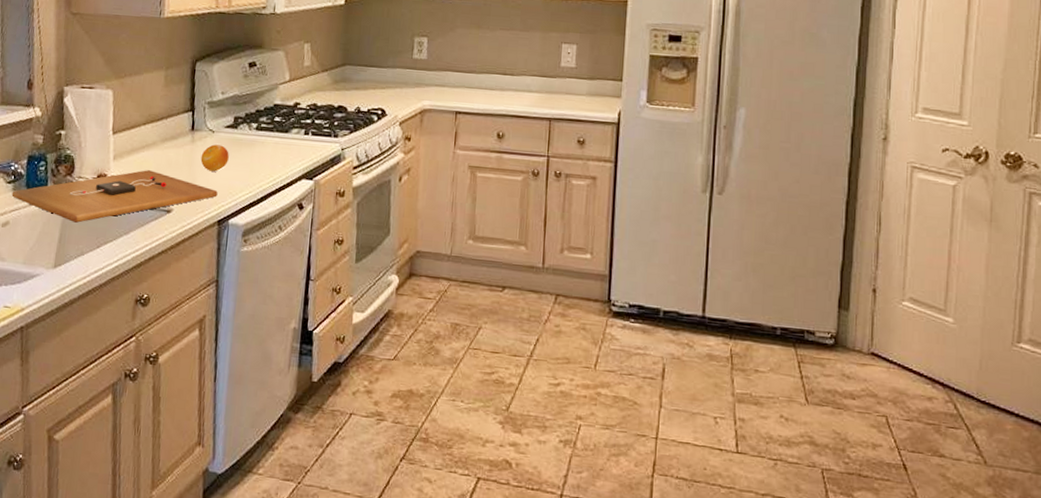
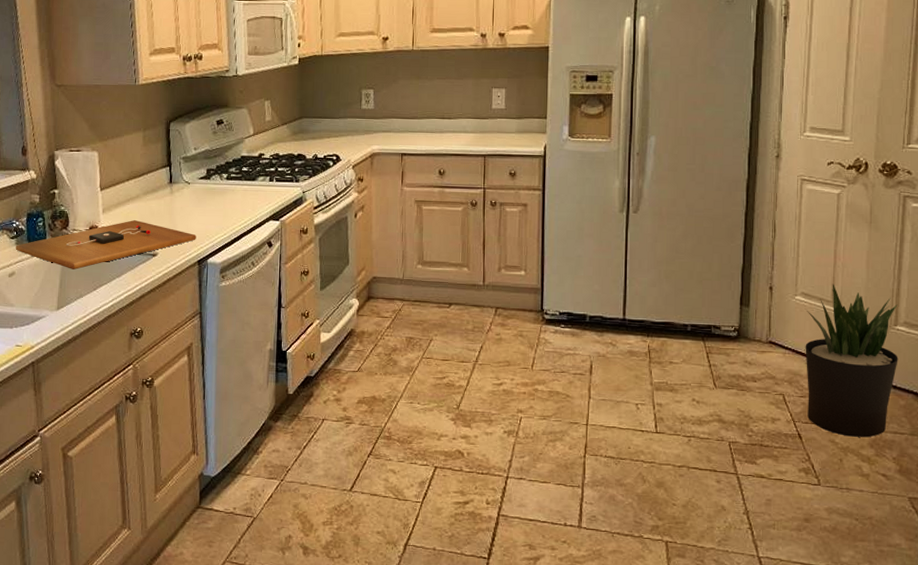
fruit: present [200,144,229,172] -> none [179,194,204,218]
planter: none [912,289,1022,474] -> present [805,283,898,438]

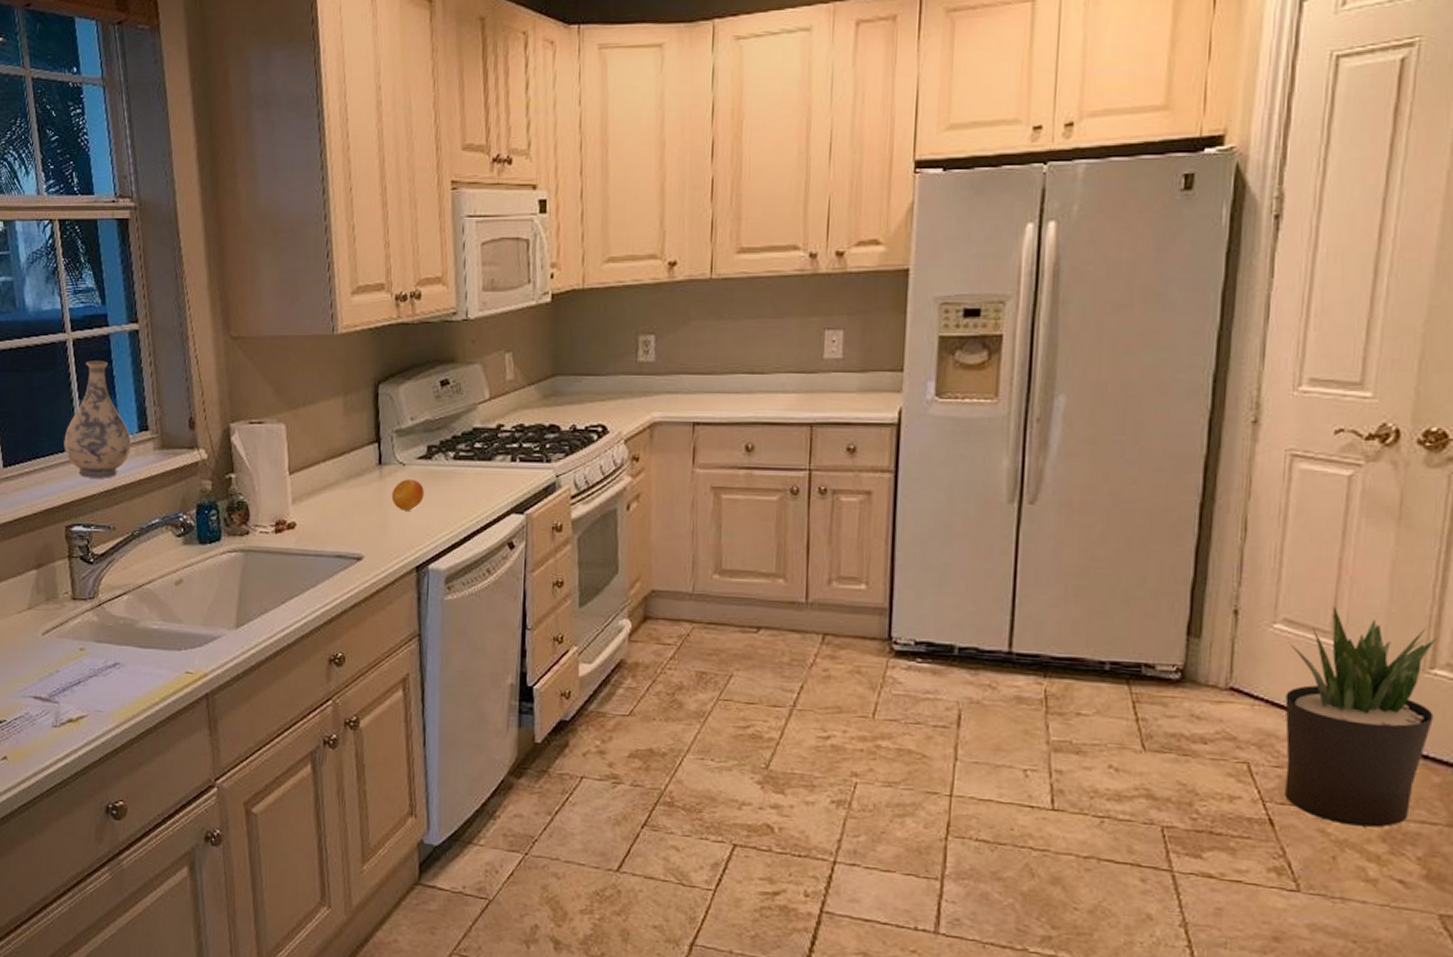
cutting board: present [15,220,196,270] -> none [183,513,414,577]
fruit: none [179,194,204,218] -> present [391,479,424,511]

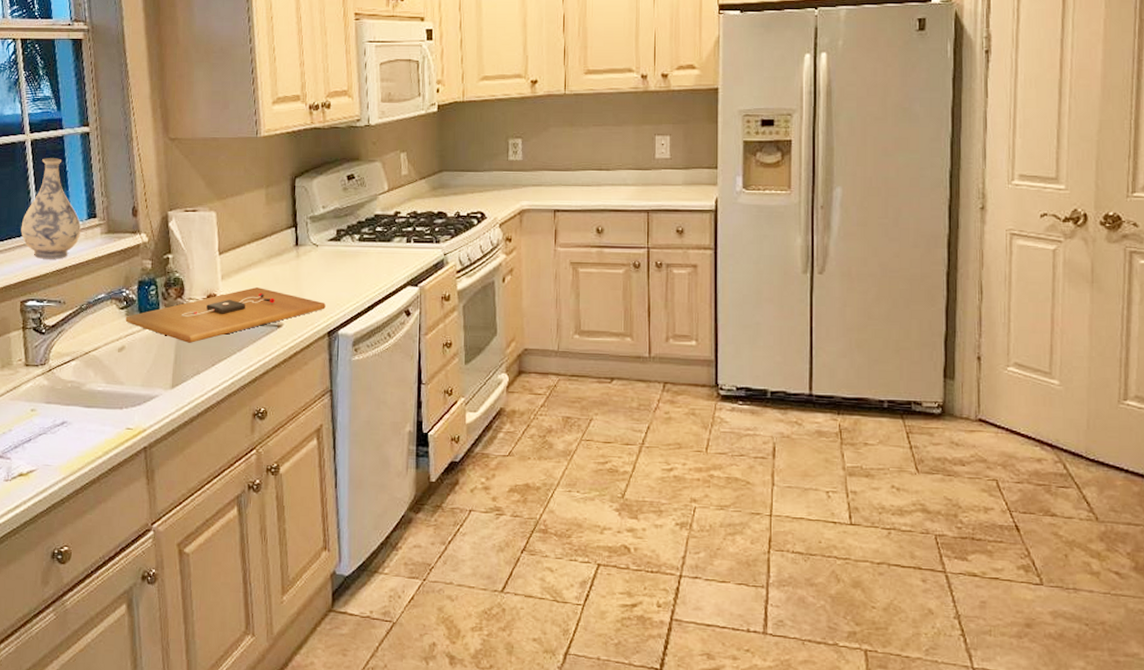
cutting board: none [183,513,414,577] -> present [125,287,326,343]
fruit: present [391,479,424,511] -> none [306,258,334,285]
planter: present [1284,606,1437,828] -> none [1020,352,1130,530]

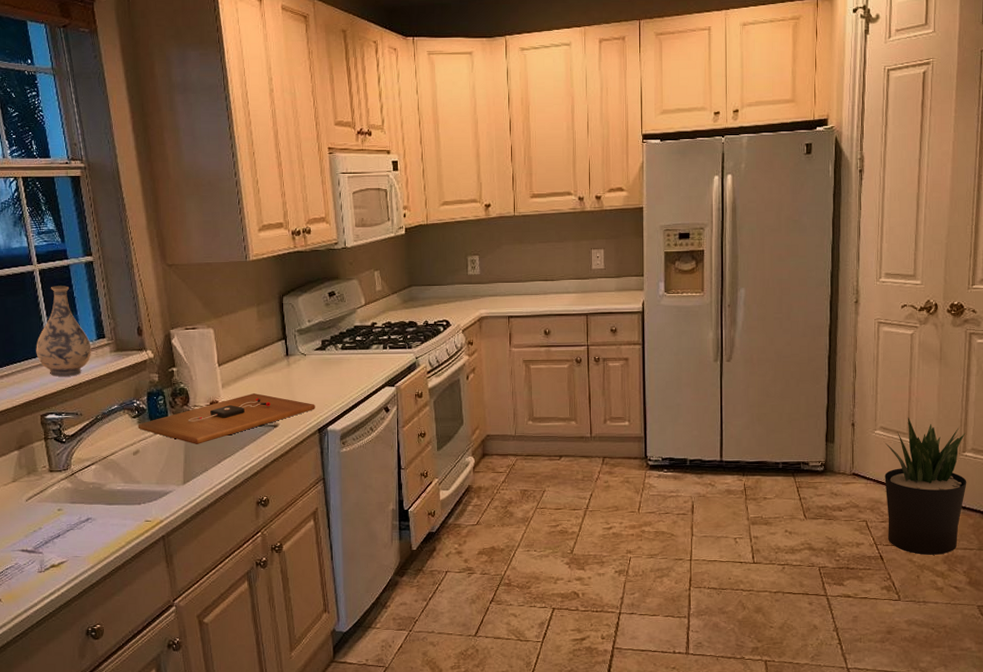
planter: none [1020,352,1130,530] -> present [885,417,967,555]

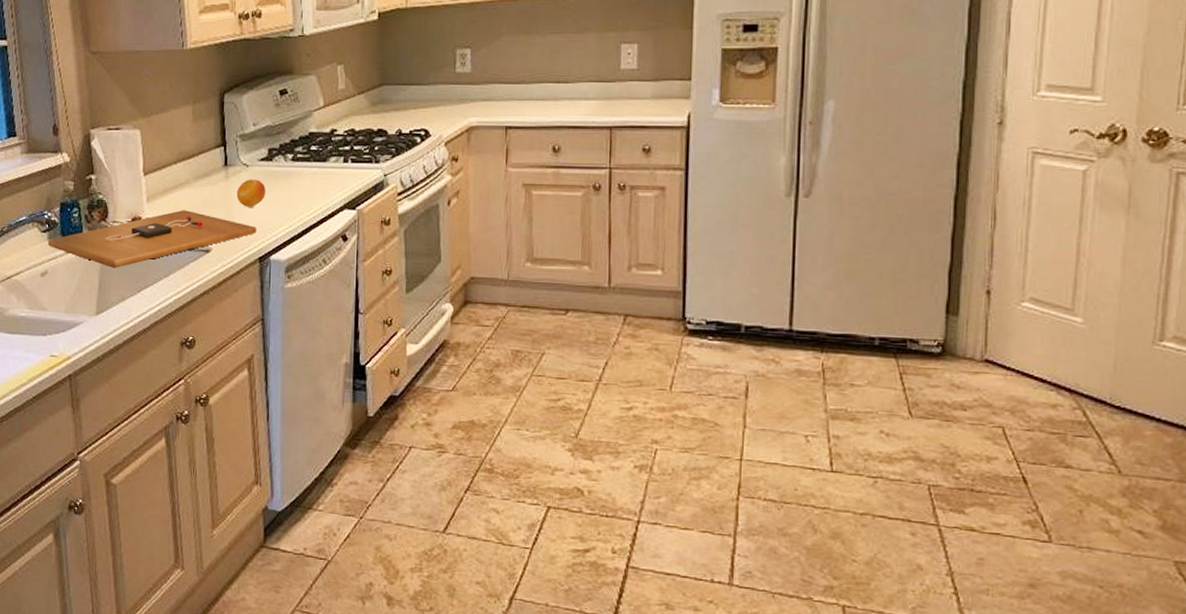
fruit: none [297,365,321,389] -> present [236,179,266,207]
planter: present [885,417,967,555] -> none [1034,286,1165,484]

